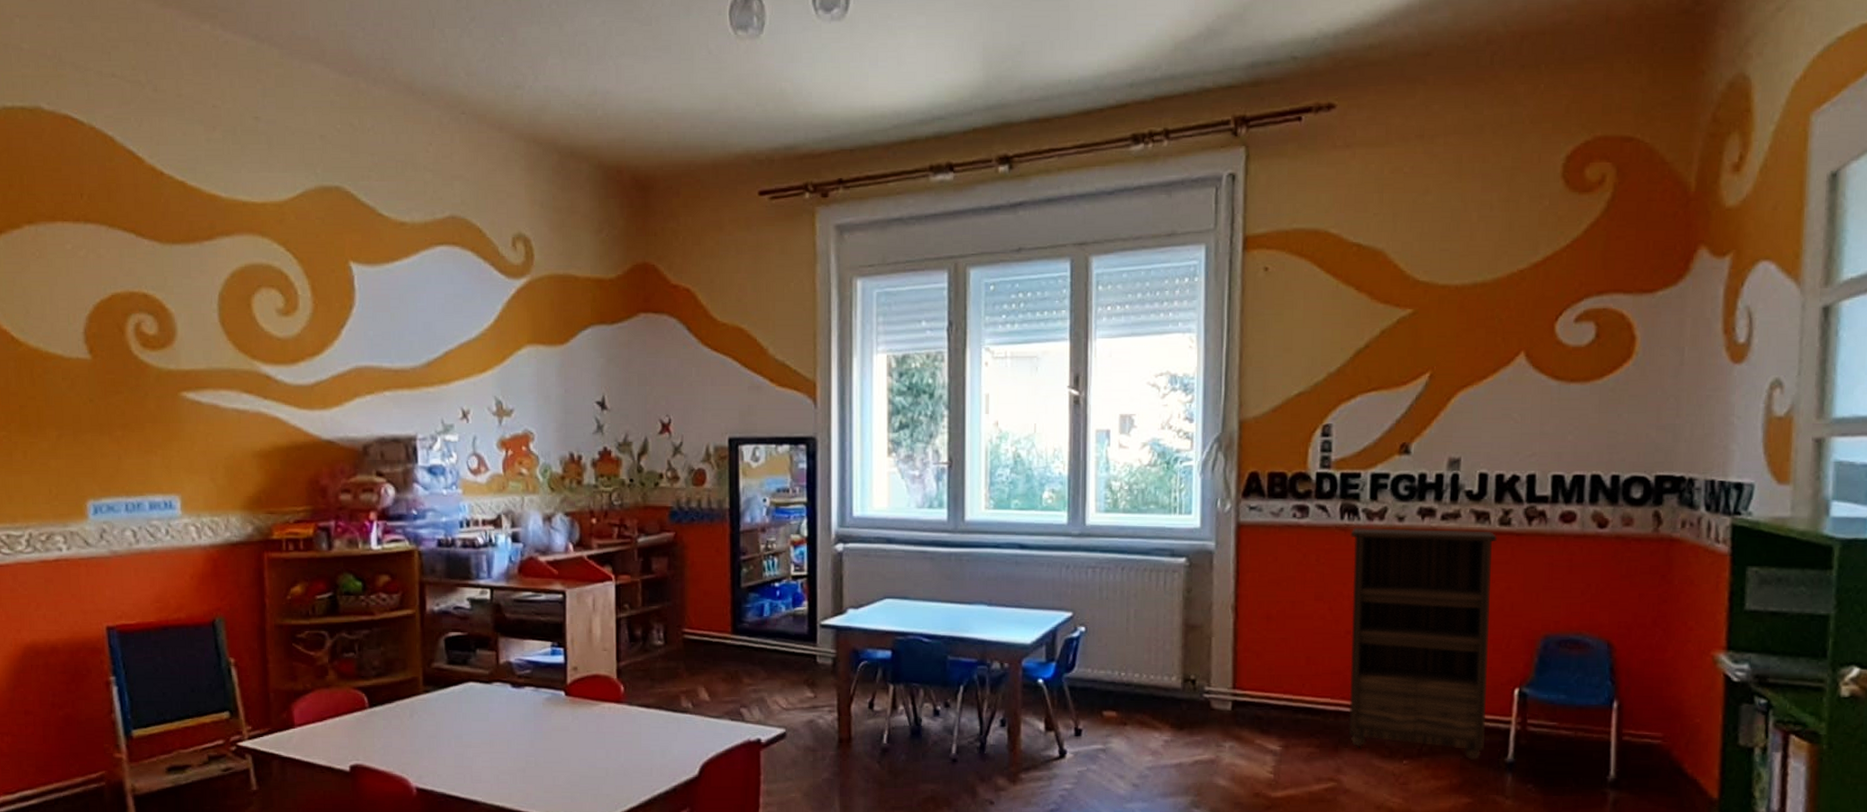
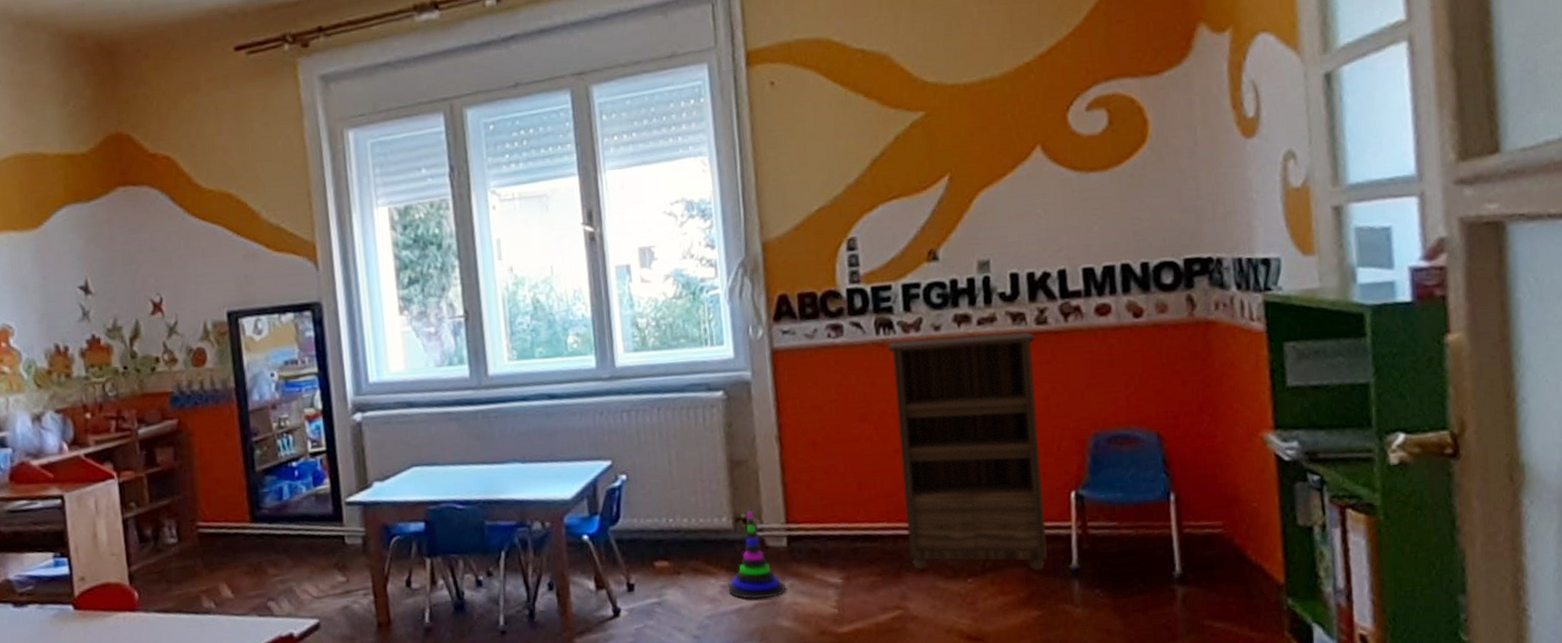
stacking toy: none [1170,674,1225,757] -> present [728,511,785,599]

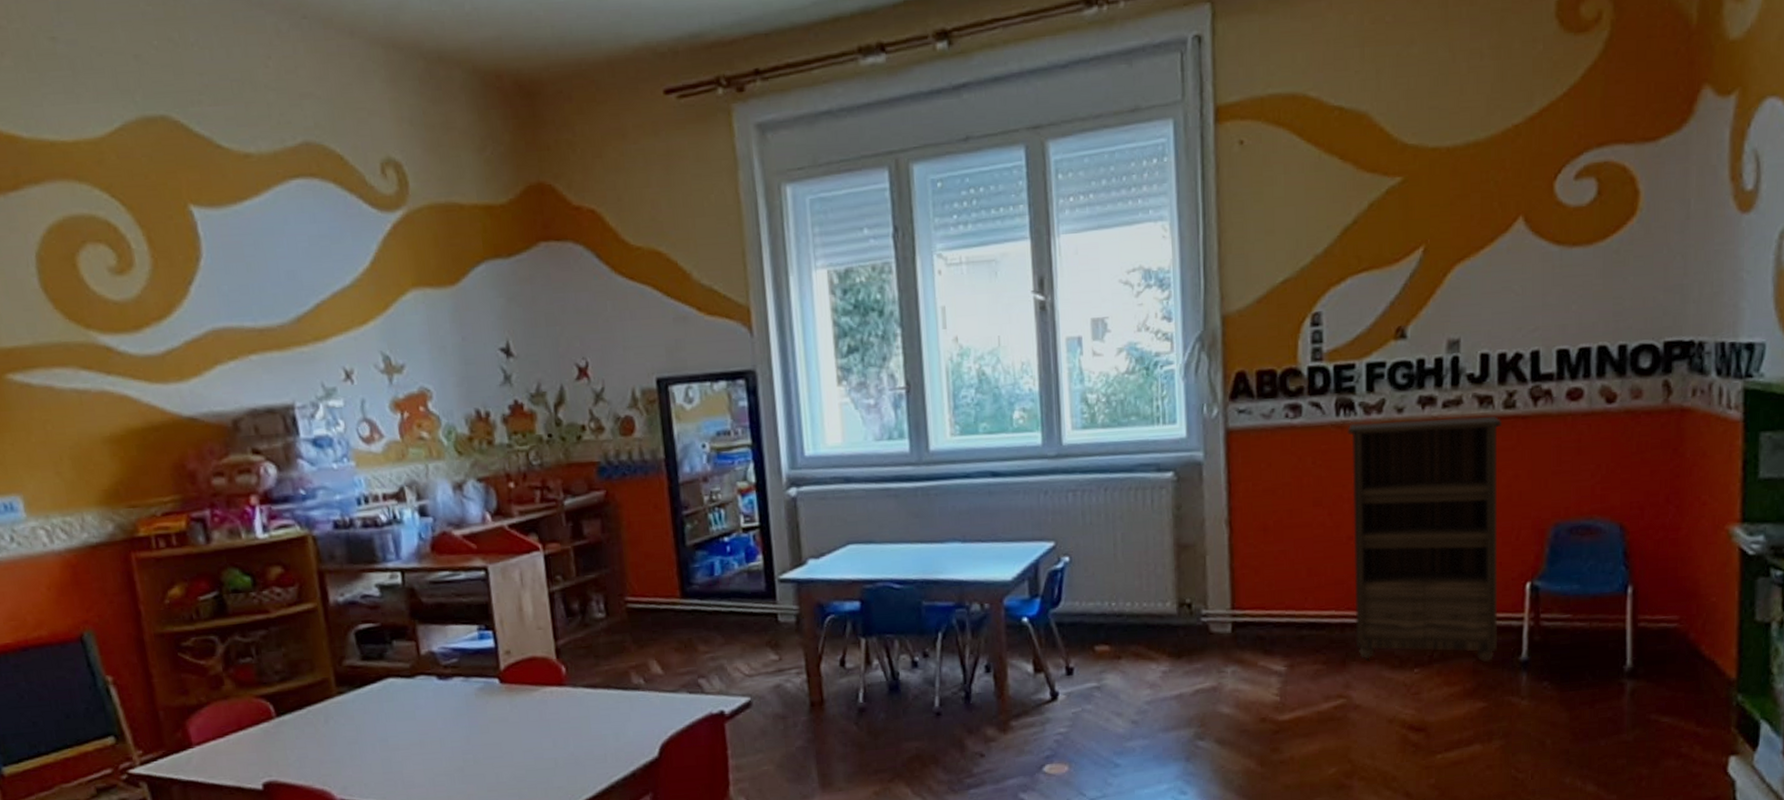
stacking toy: present [728,511,785,599] -> none [1169,596,1227,685]

